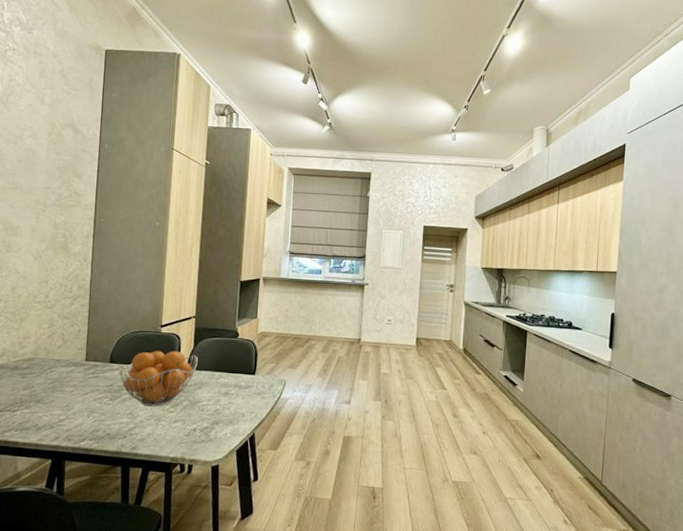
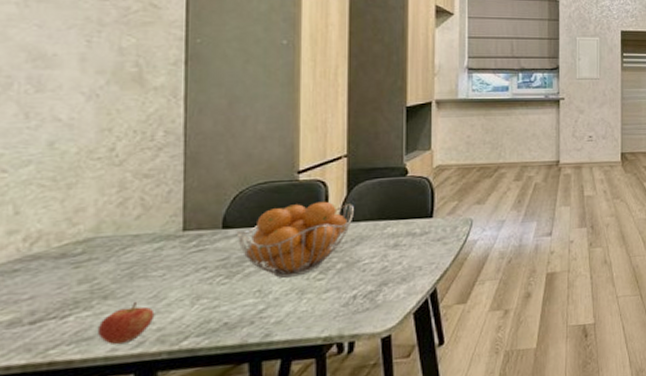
apple: none [32,407,66,437] -> present [97,301,155,345]

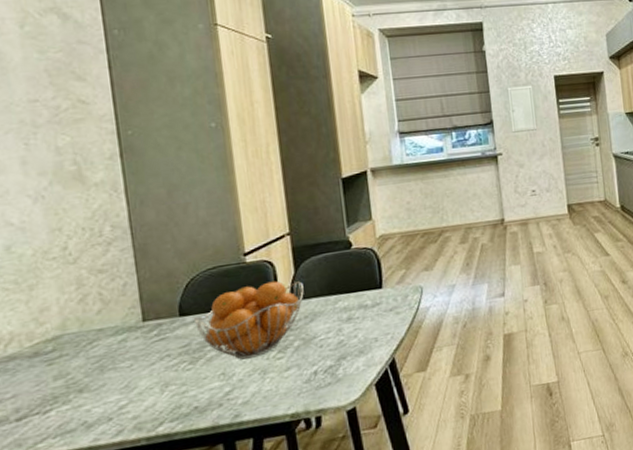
apple: present [97,301,155,345] -> none [77,392,129,435]

